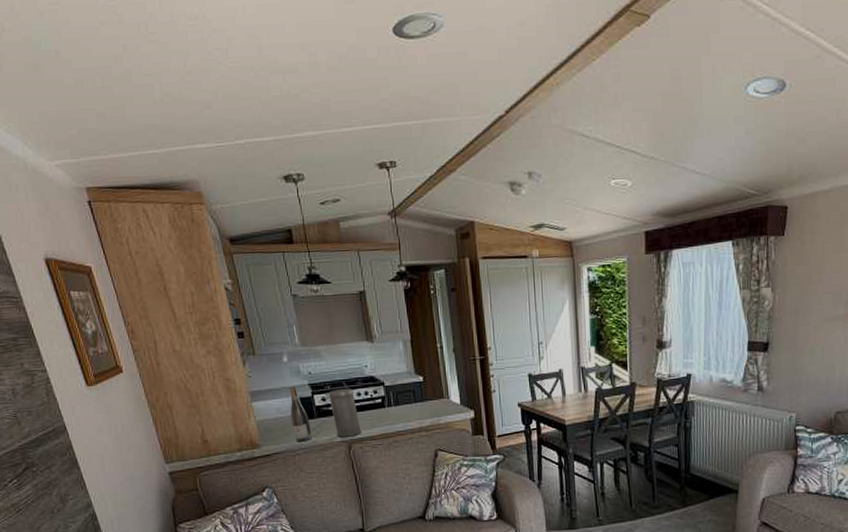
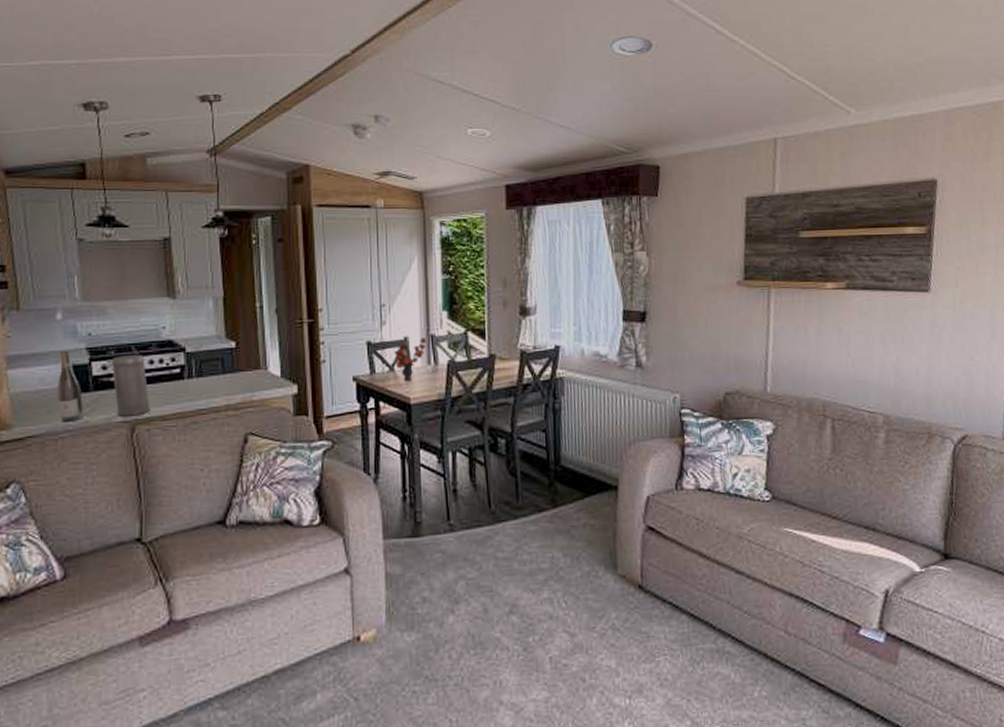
bouquet: none [551,369,578,407] -> present [394,337,427,382]

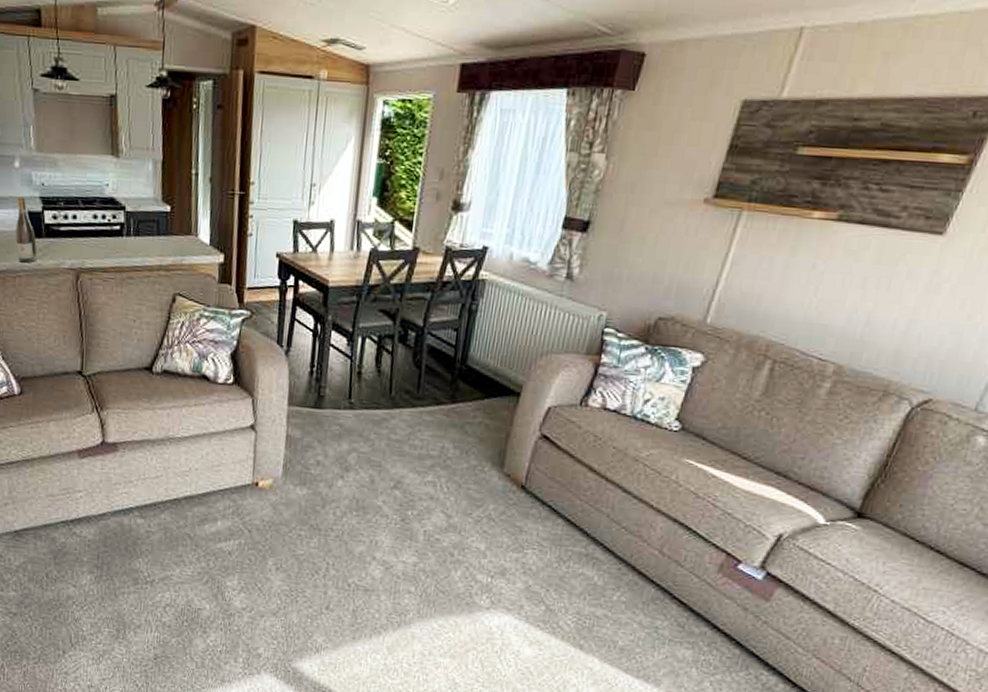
canister: present [110,354,151,417] -> none [60,207,93,265]
bouquet: present [394,337,427,382] -> none [319,222,353,265]

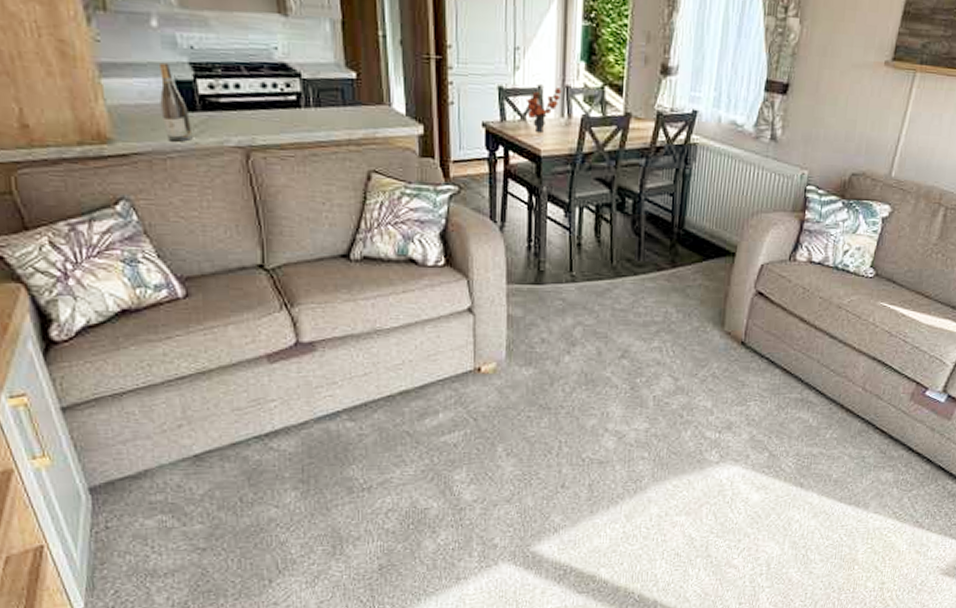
bouquet: none [319,222,353,265] -> present [527,87,562,134]

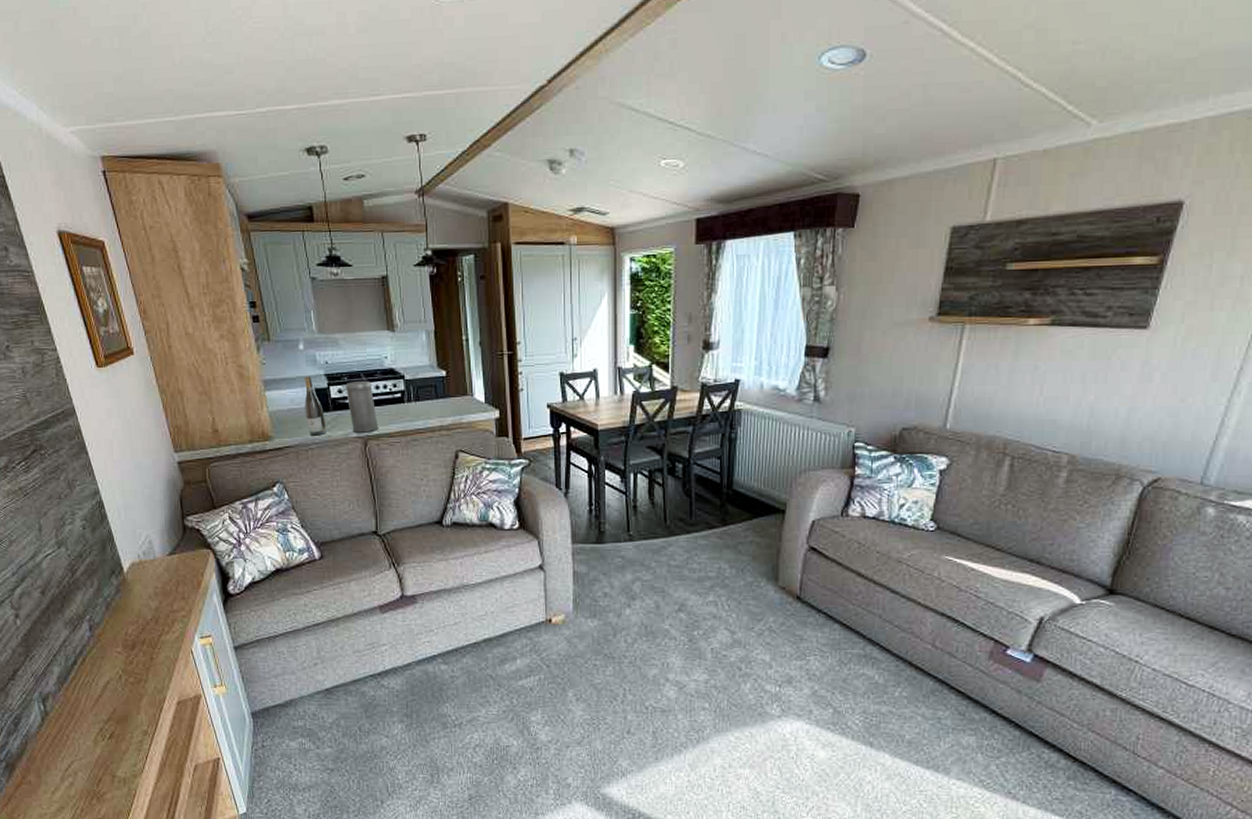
canister: none [218,74,266,142] -> present [344,380,379,433]
bouquet: present [527,87,562,134] -> none [584,369,614,410]

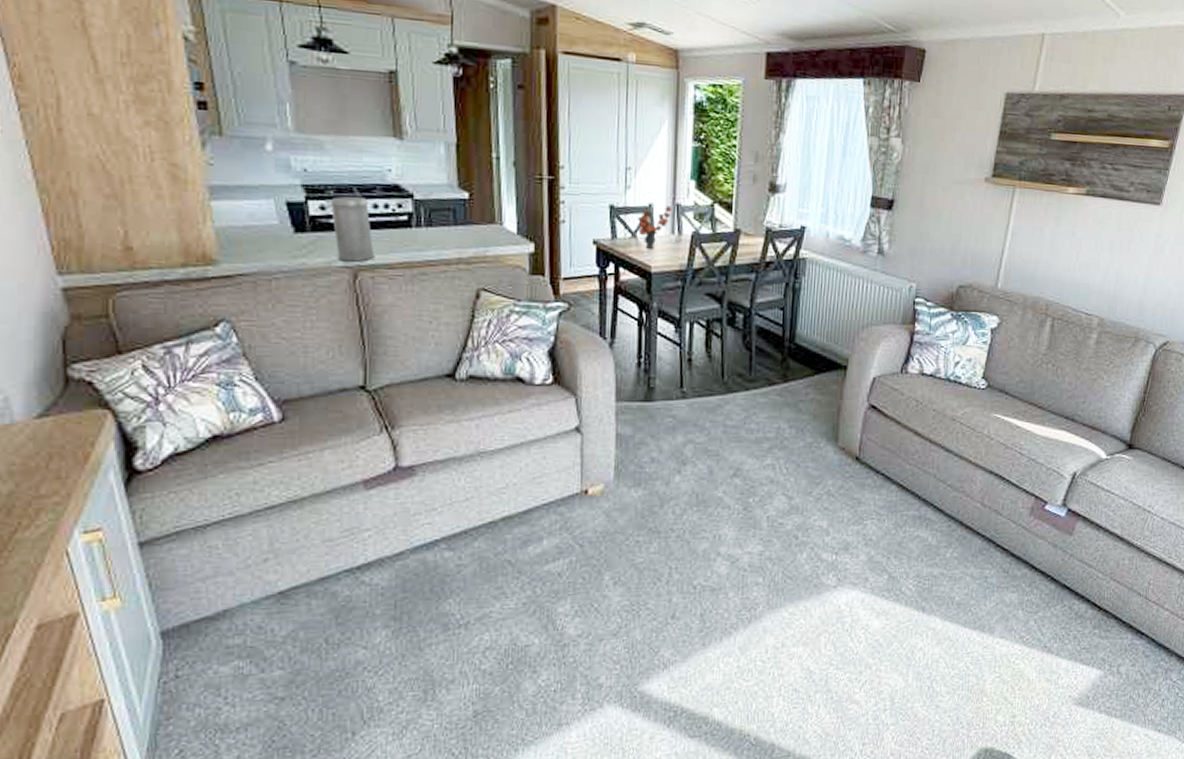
wine bottle: present [304,376,327,436] -> none [269,184,301,263]
bouquet: none [584,369,614,410] -> present [638,205,672,250]

